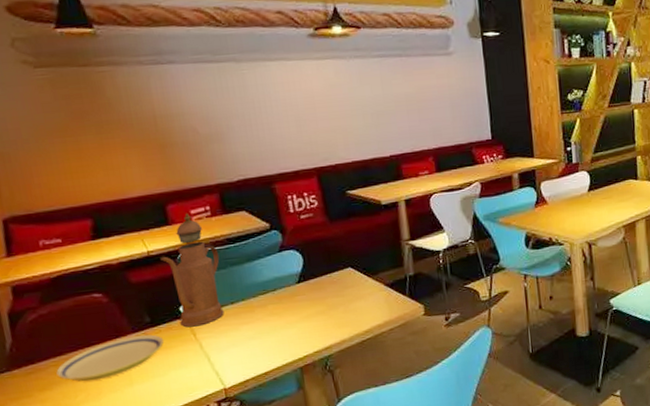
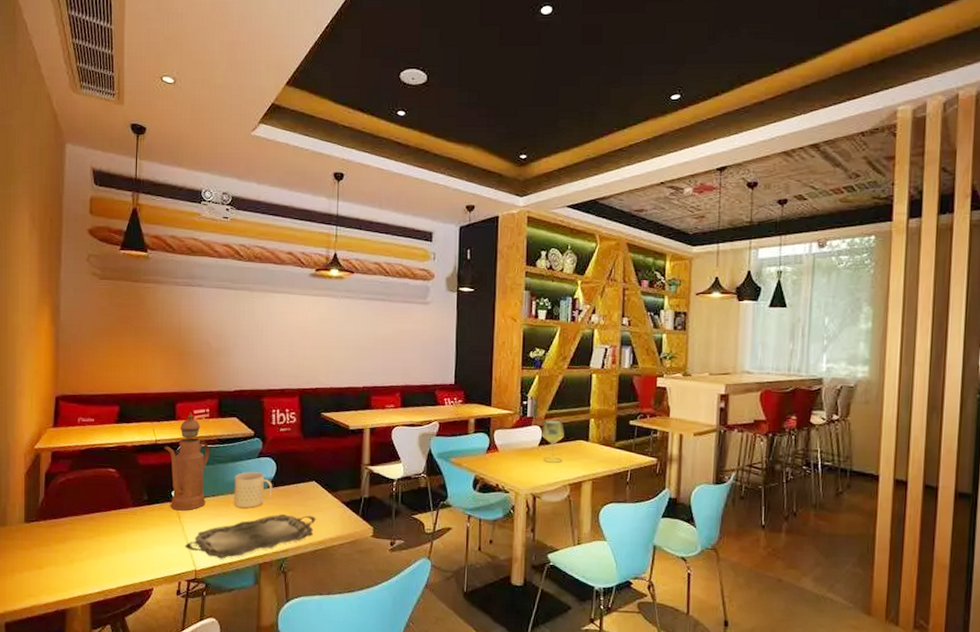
plate: present [56,334,164,382] -> none [71,510,156,542]
serving tray: none [207,305,359,371] -> present [185,514,316,559]
mug: none [254,268,304,312] -> present [234,472,273,509]
wine glass: none [589,162,613,208] -> present [541,419,564,463]

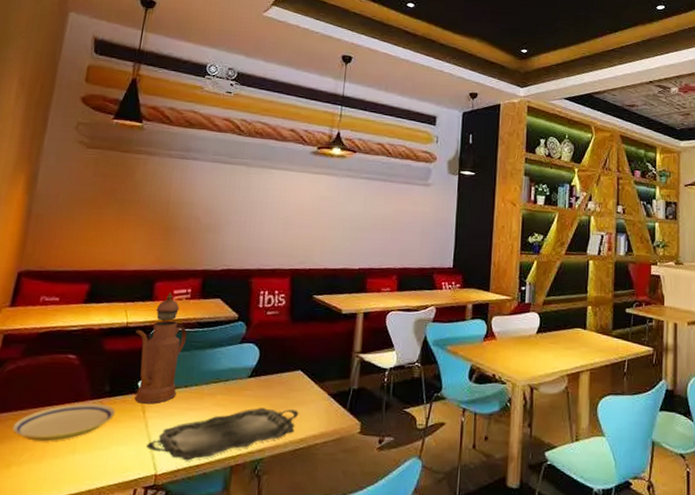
plate: none [71,510,156,542] -> present [12,403,116,442]
mug: present [234,472,273,509] -> none [208,359,254,402]
wine glass: present [541,419,564,463] -> none [539,306,562,352]

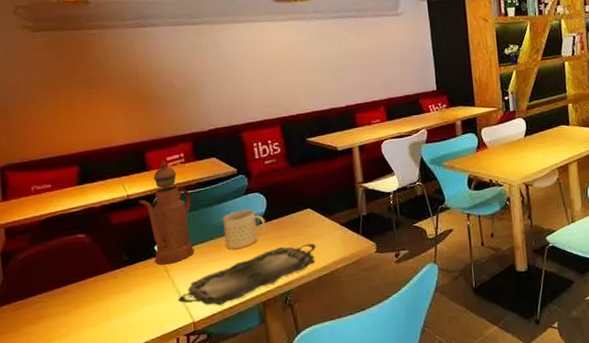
plate: present [12,403,116,442] -> none [41,272,140,316]
mug: none [208,359,254,402] -> present [222,209,267,250]

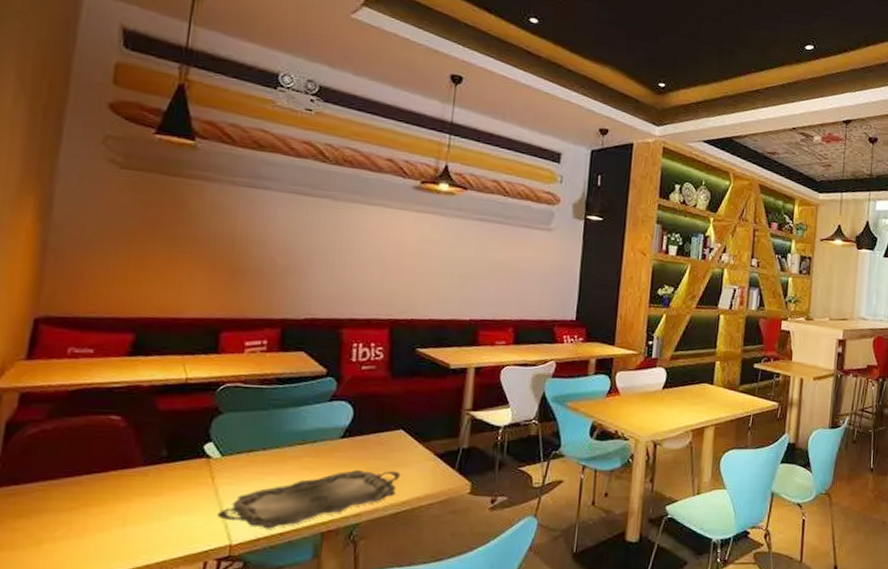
coffeepot: present [138,160,195,265] -> none [198,344,264,469]
mug: present [222,209,267,250] -> none [292,418,347,465]

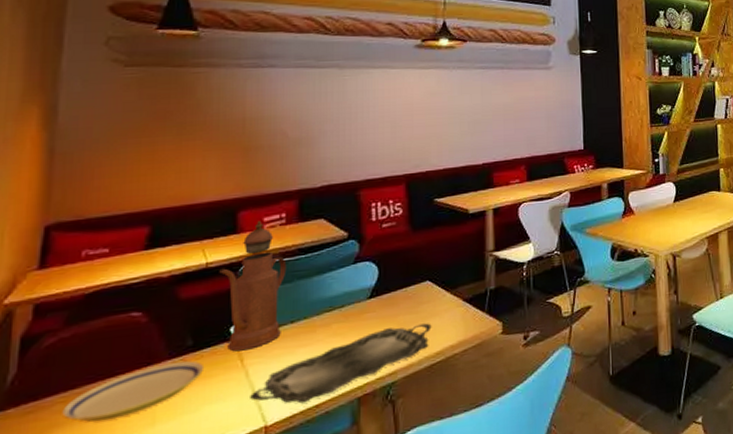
plate: none [40,470,177,515] -> present [62,361,205,422]
coffeepot: none [198,344,264,469] -> present [219,220,287,352]

